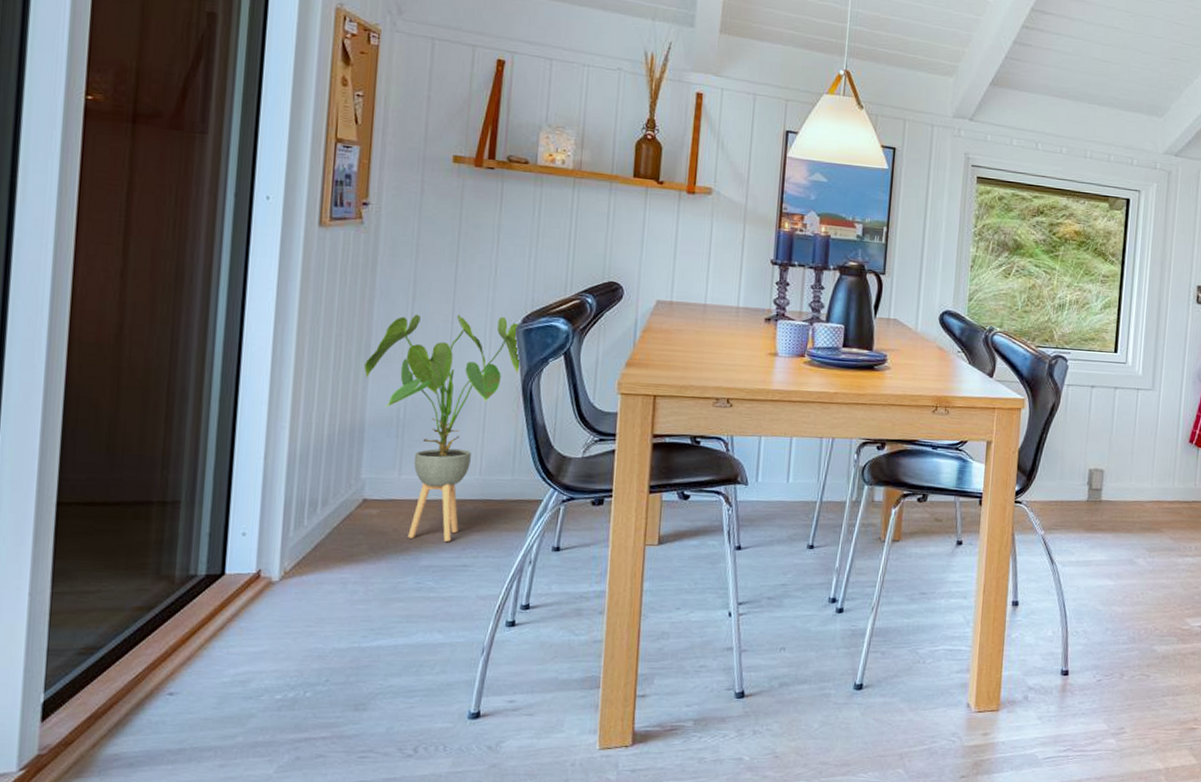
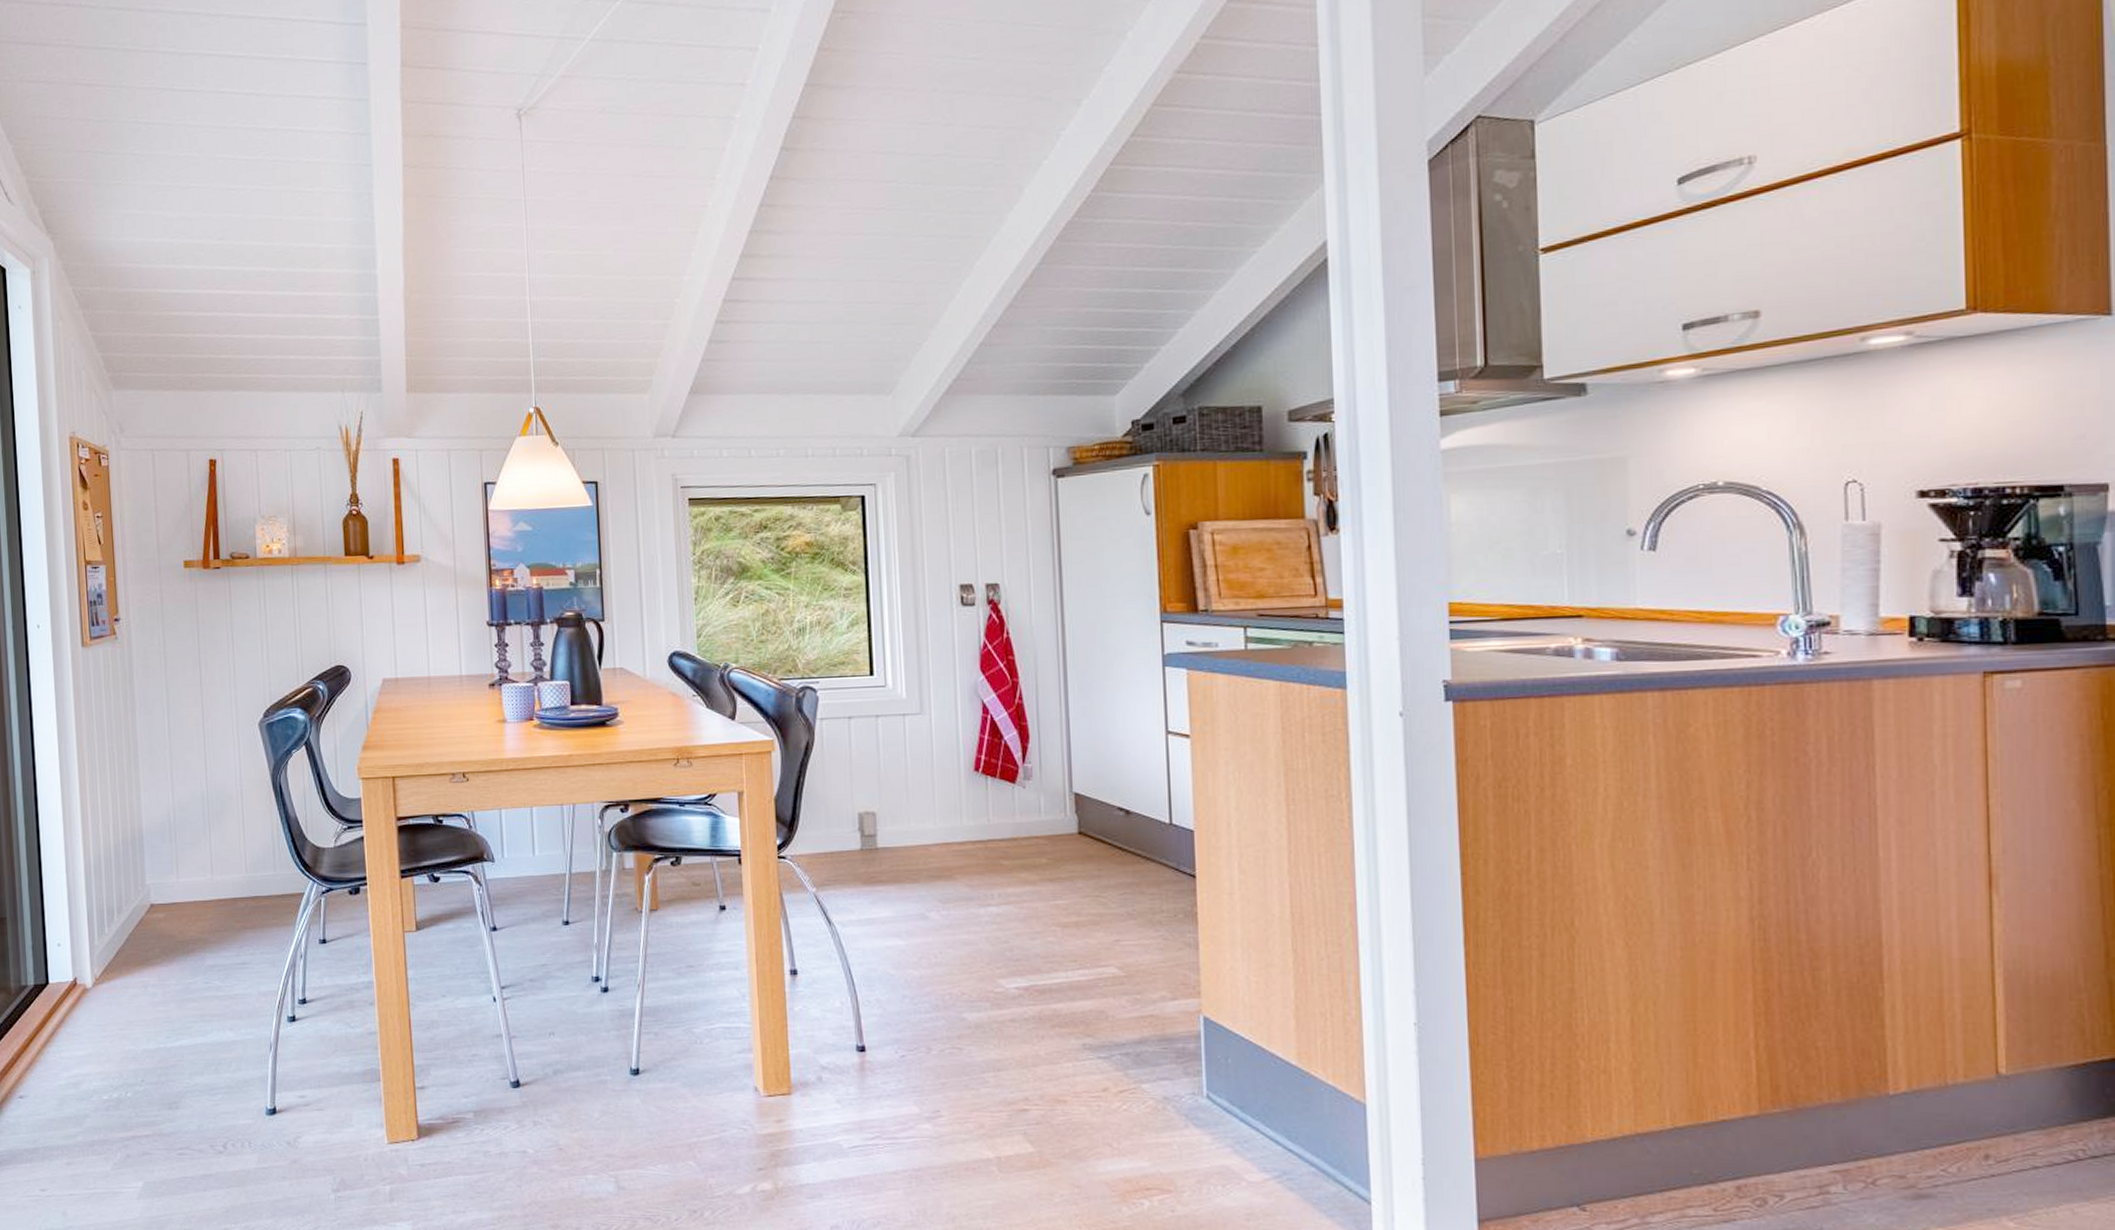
house plant: present [364,314,521,542] -> none [135,713,269,940]

